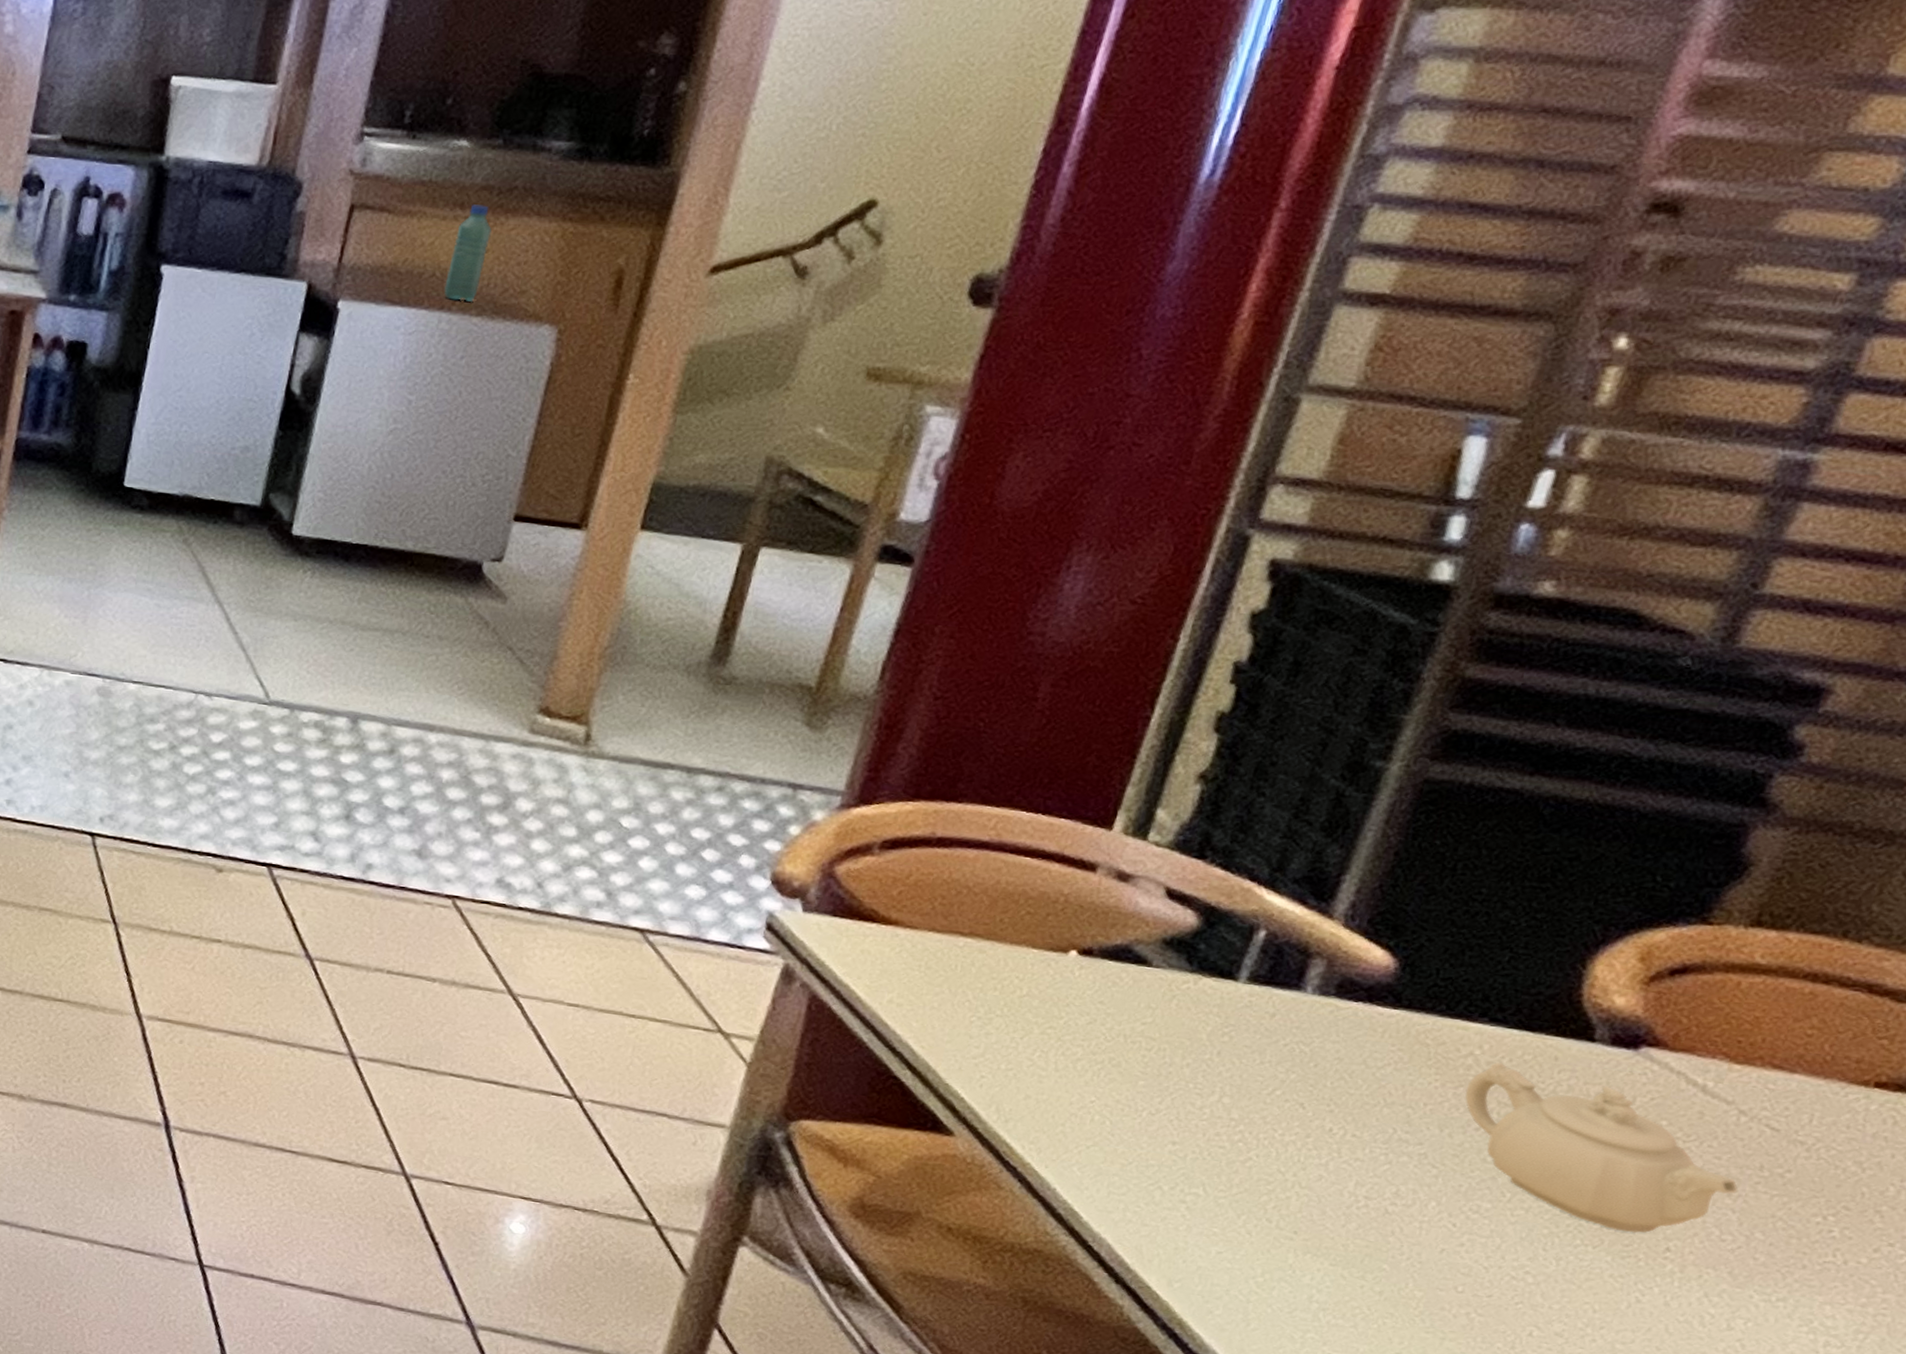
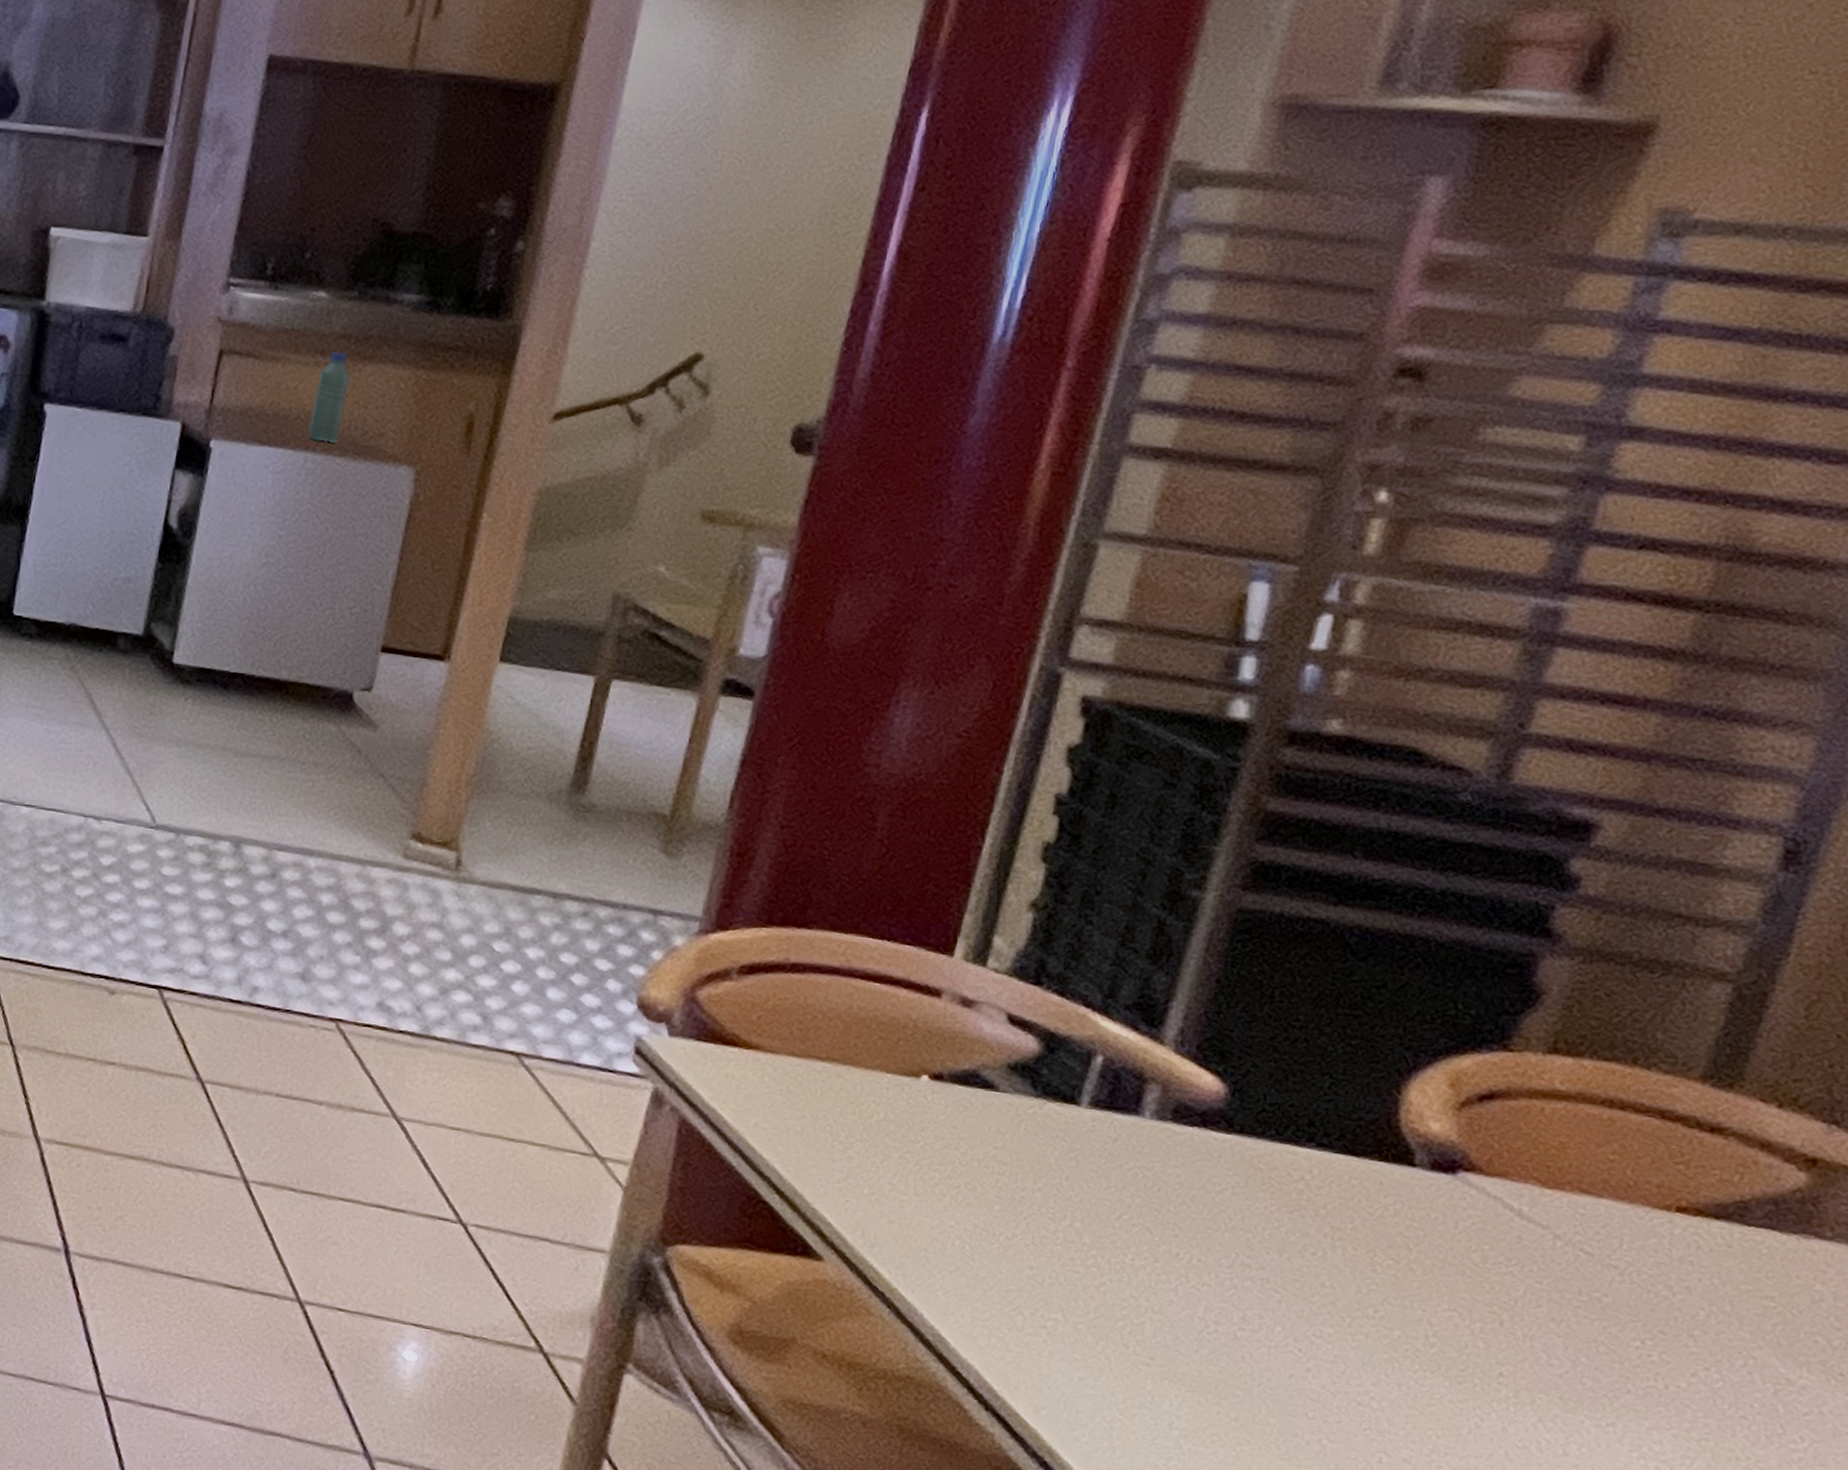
teapot: present [1464,1062,1738,1233] -> none [1299,1187,1561,1358]

